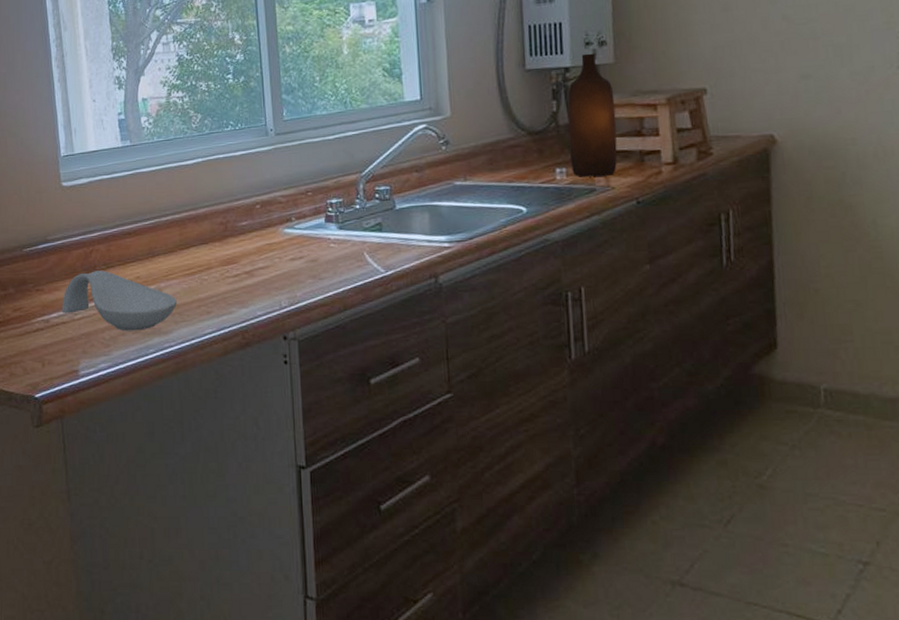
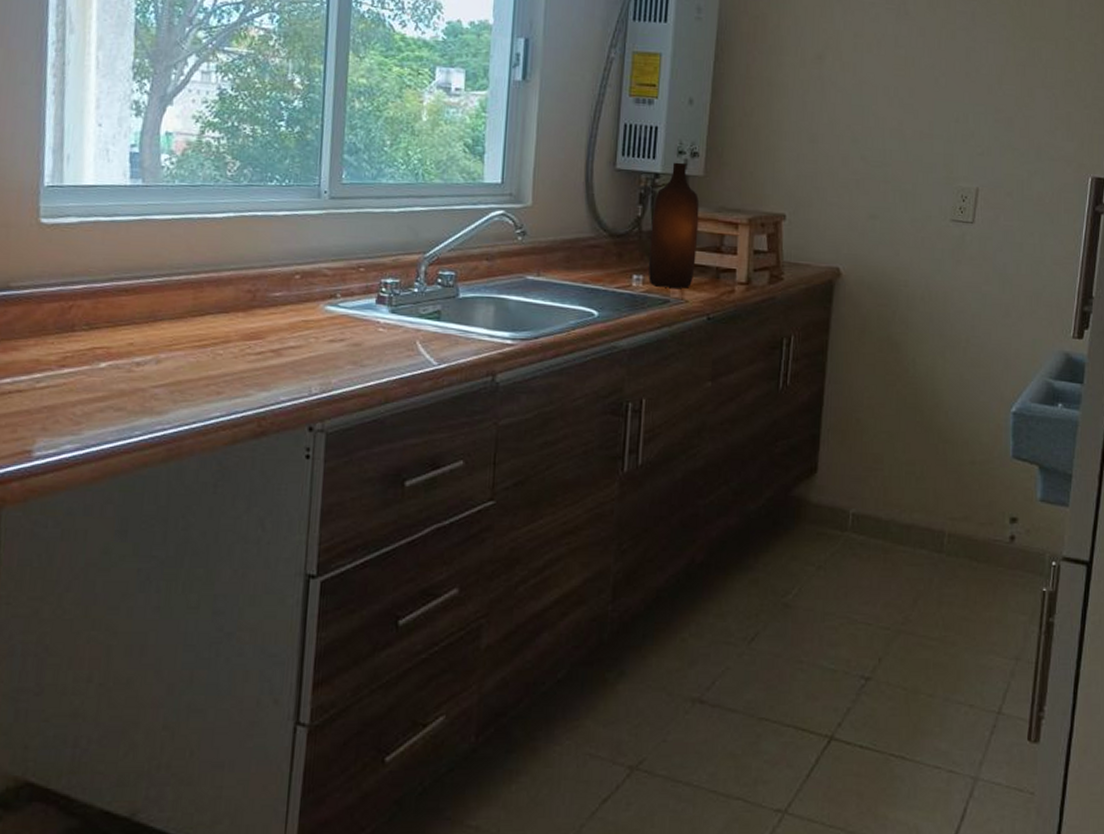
spoon rest: present [62,270,177,331] -> none [18,331,179,408]

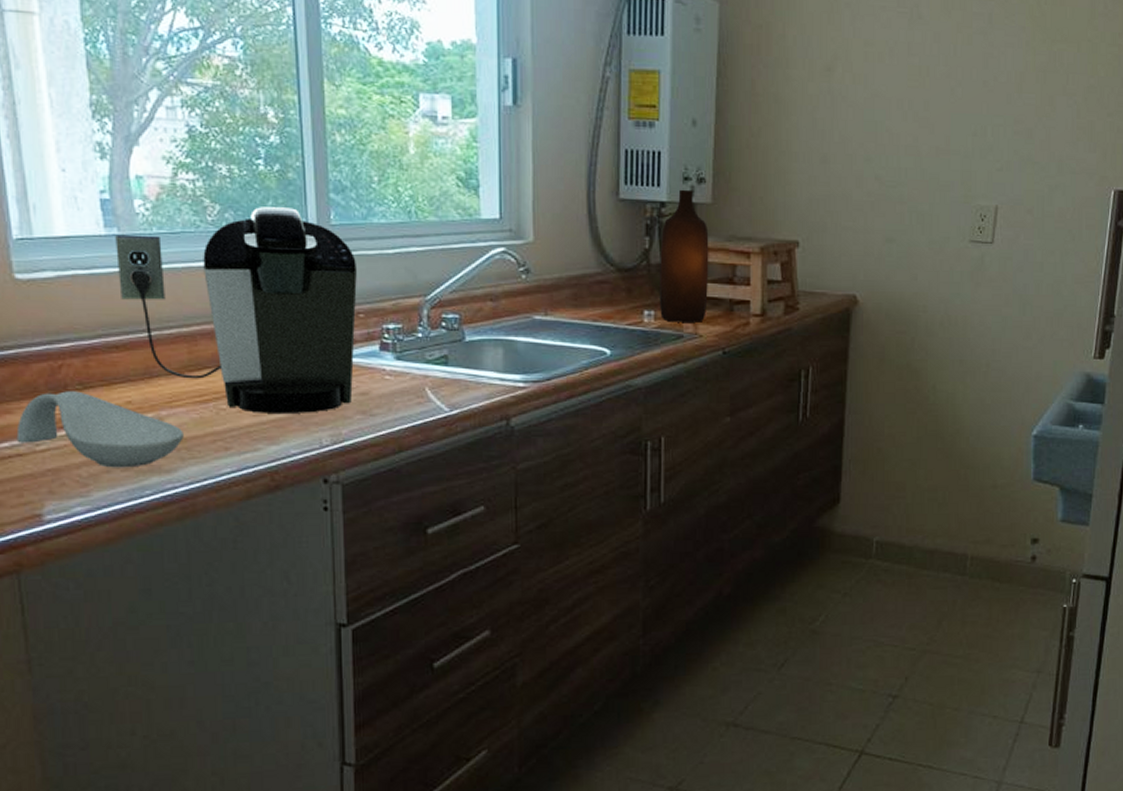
spoon rest: none [18,331,179,408] -> present [16,391,184,468]
coffee maker: none [136,164,362,362] -> present [115,207,357,413]

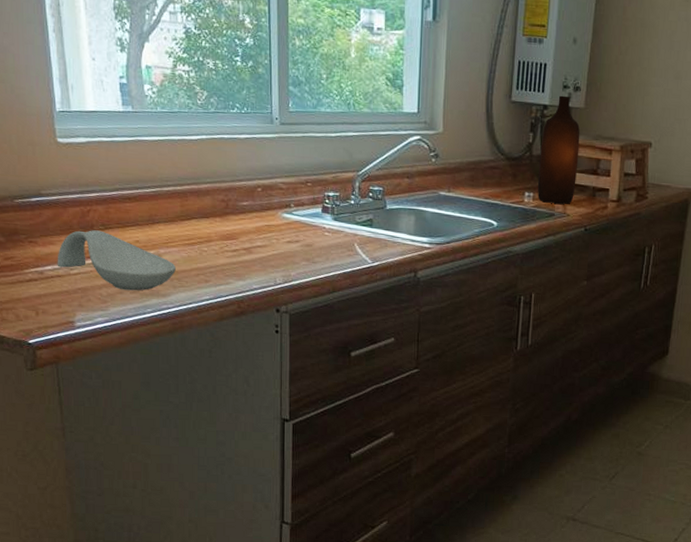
coffee maker: present [115,207,357,413] -> none [130,94,307,258]

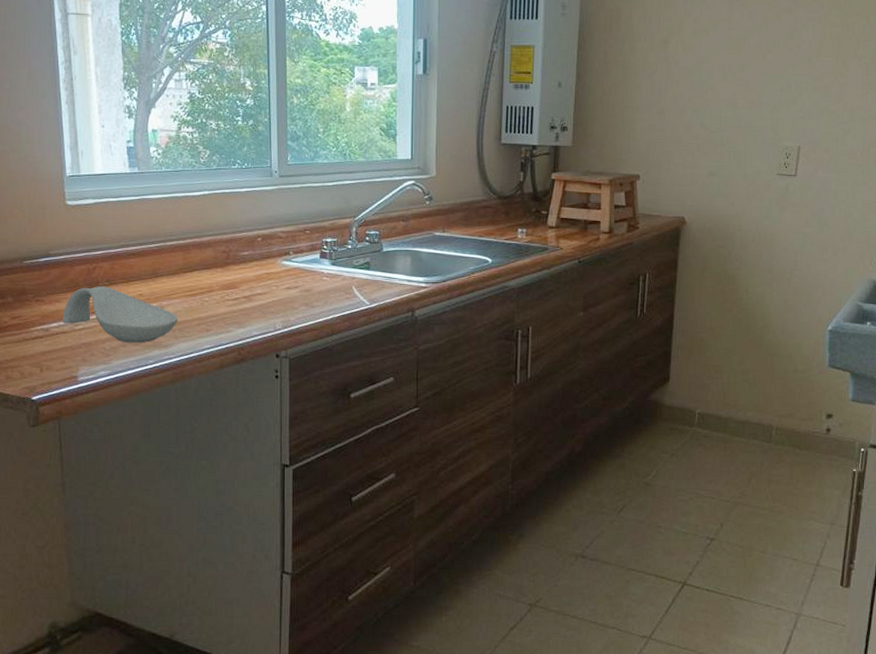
bottle: present [537,95,580,204] -> none [530,135,569,238]

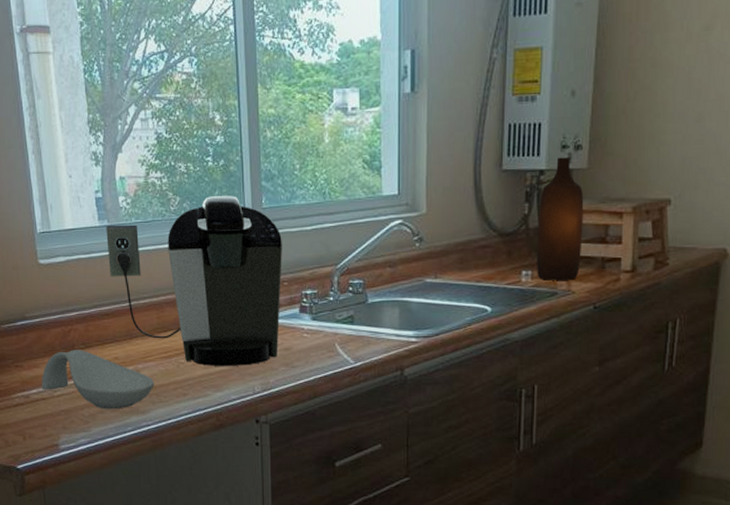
coffee maker: none [136,151,305,305] -> present [106,196,282,366]
bottle: none [530,135,569,238] -> present [536,157,584,281]

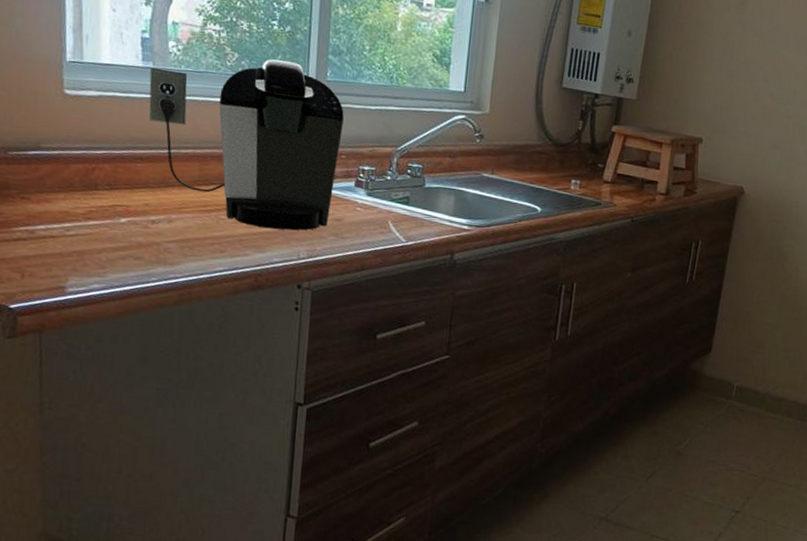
spoon rest: present [41,350,154,409] -> none [51,189,188,258]
bottle: present [536,157,584,281] -> none [584,85,631,194]

